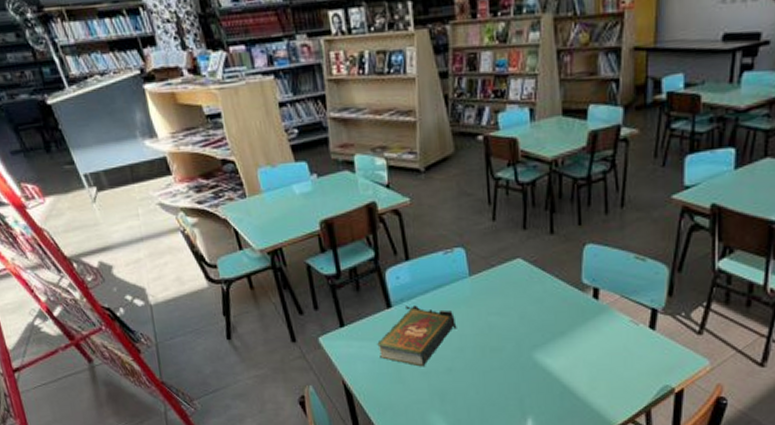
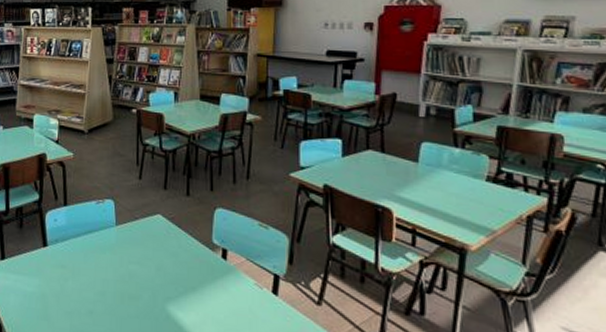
book: present [377,305,457,367] -> none [30,246,101,307]

